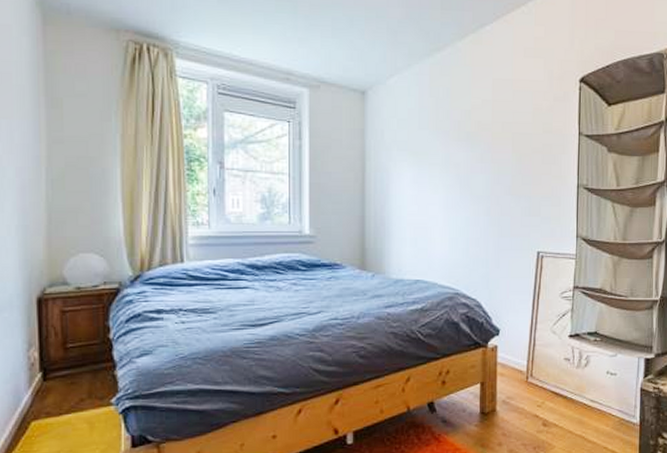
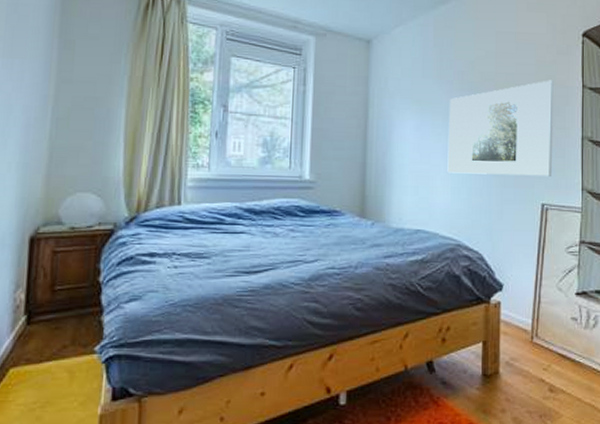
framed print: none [445,128,550,225] -> present [447,80,553,176]

